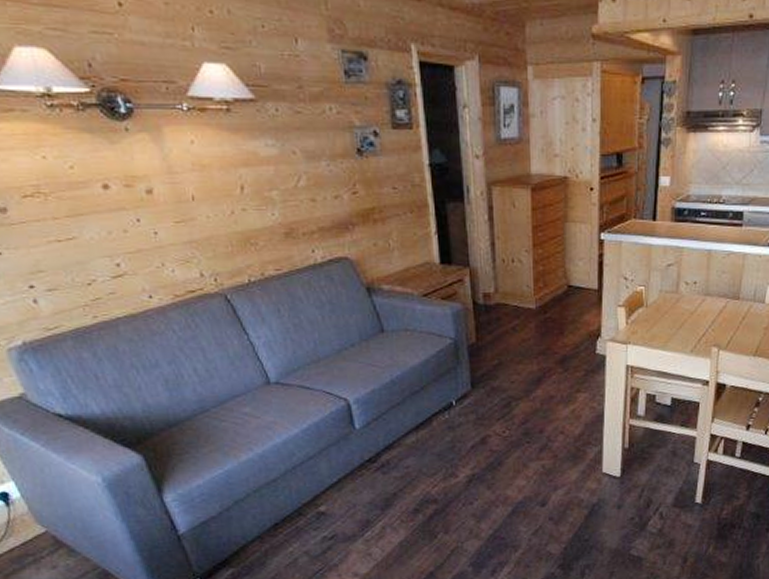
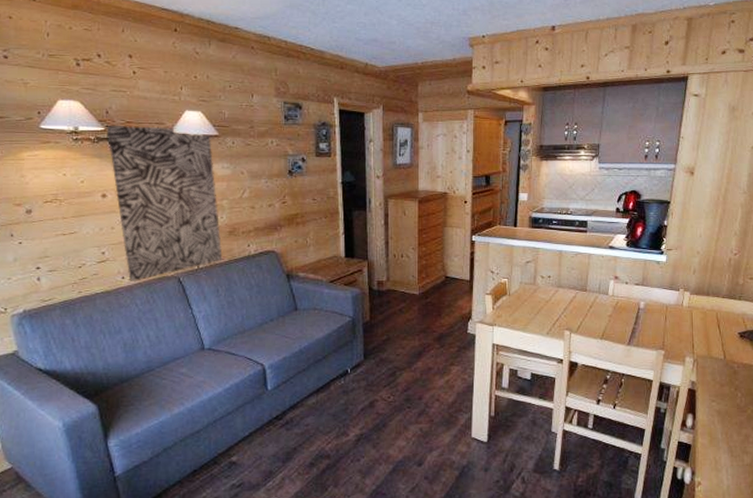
wall art: none [93,84,281,303] -> present [106,125,223,282]

